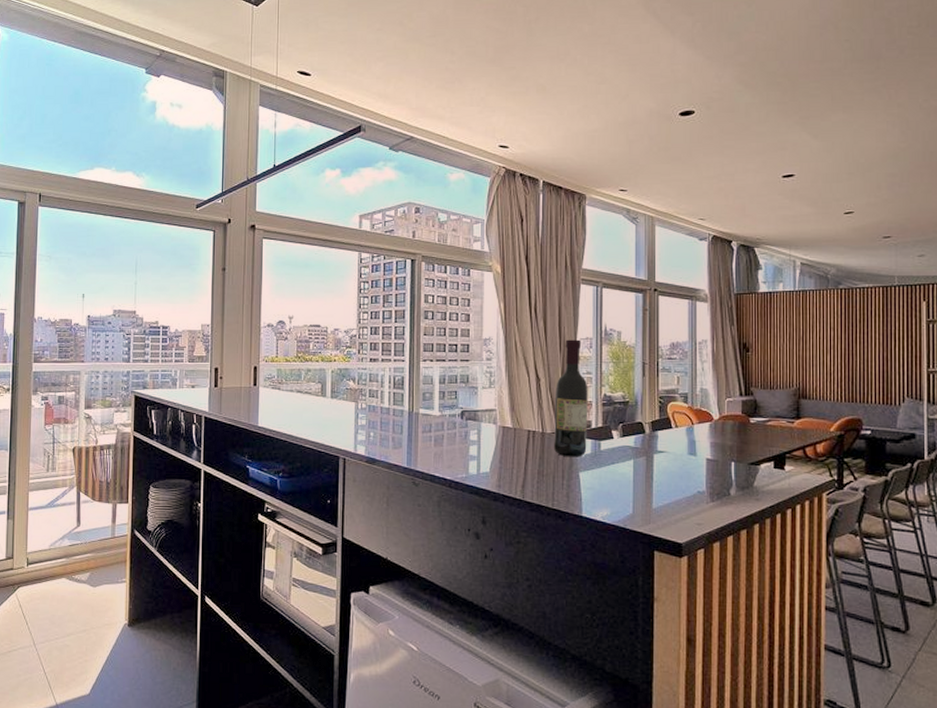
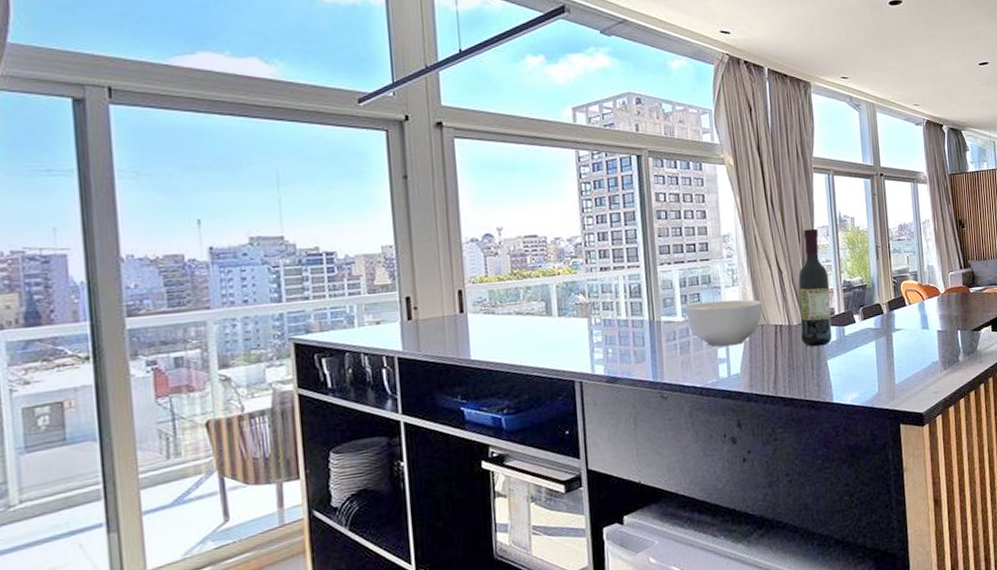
bowl: none [443,400,517,445] -> present [685,299,762,347]

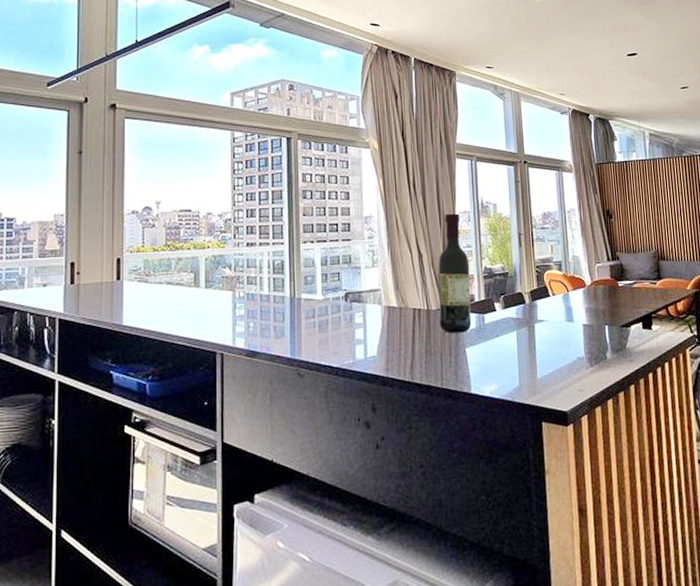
bowl: present [685,299,762,347] -> none [325,280,401,328]

